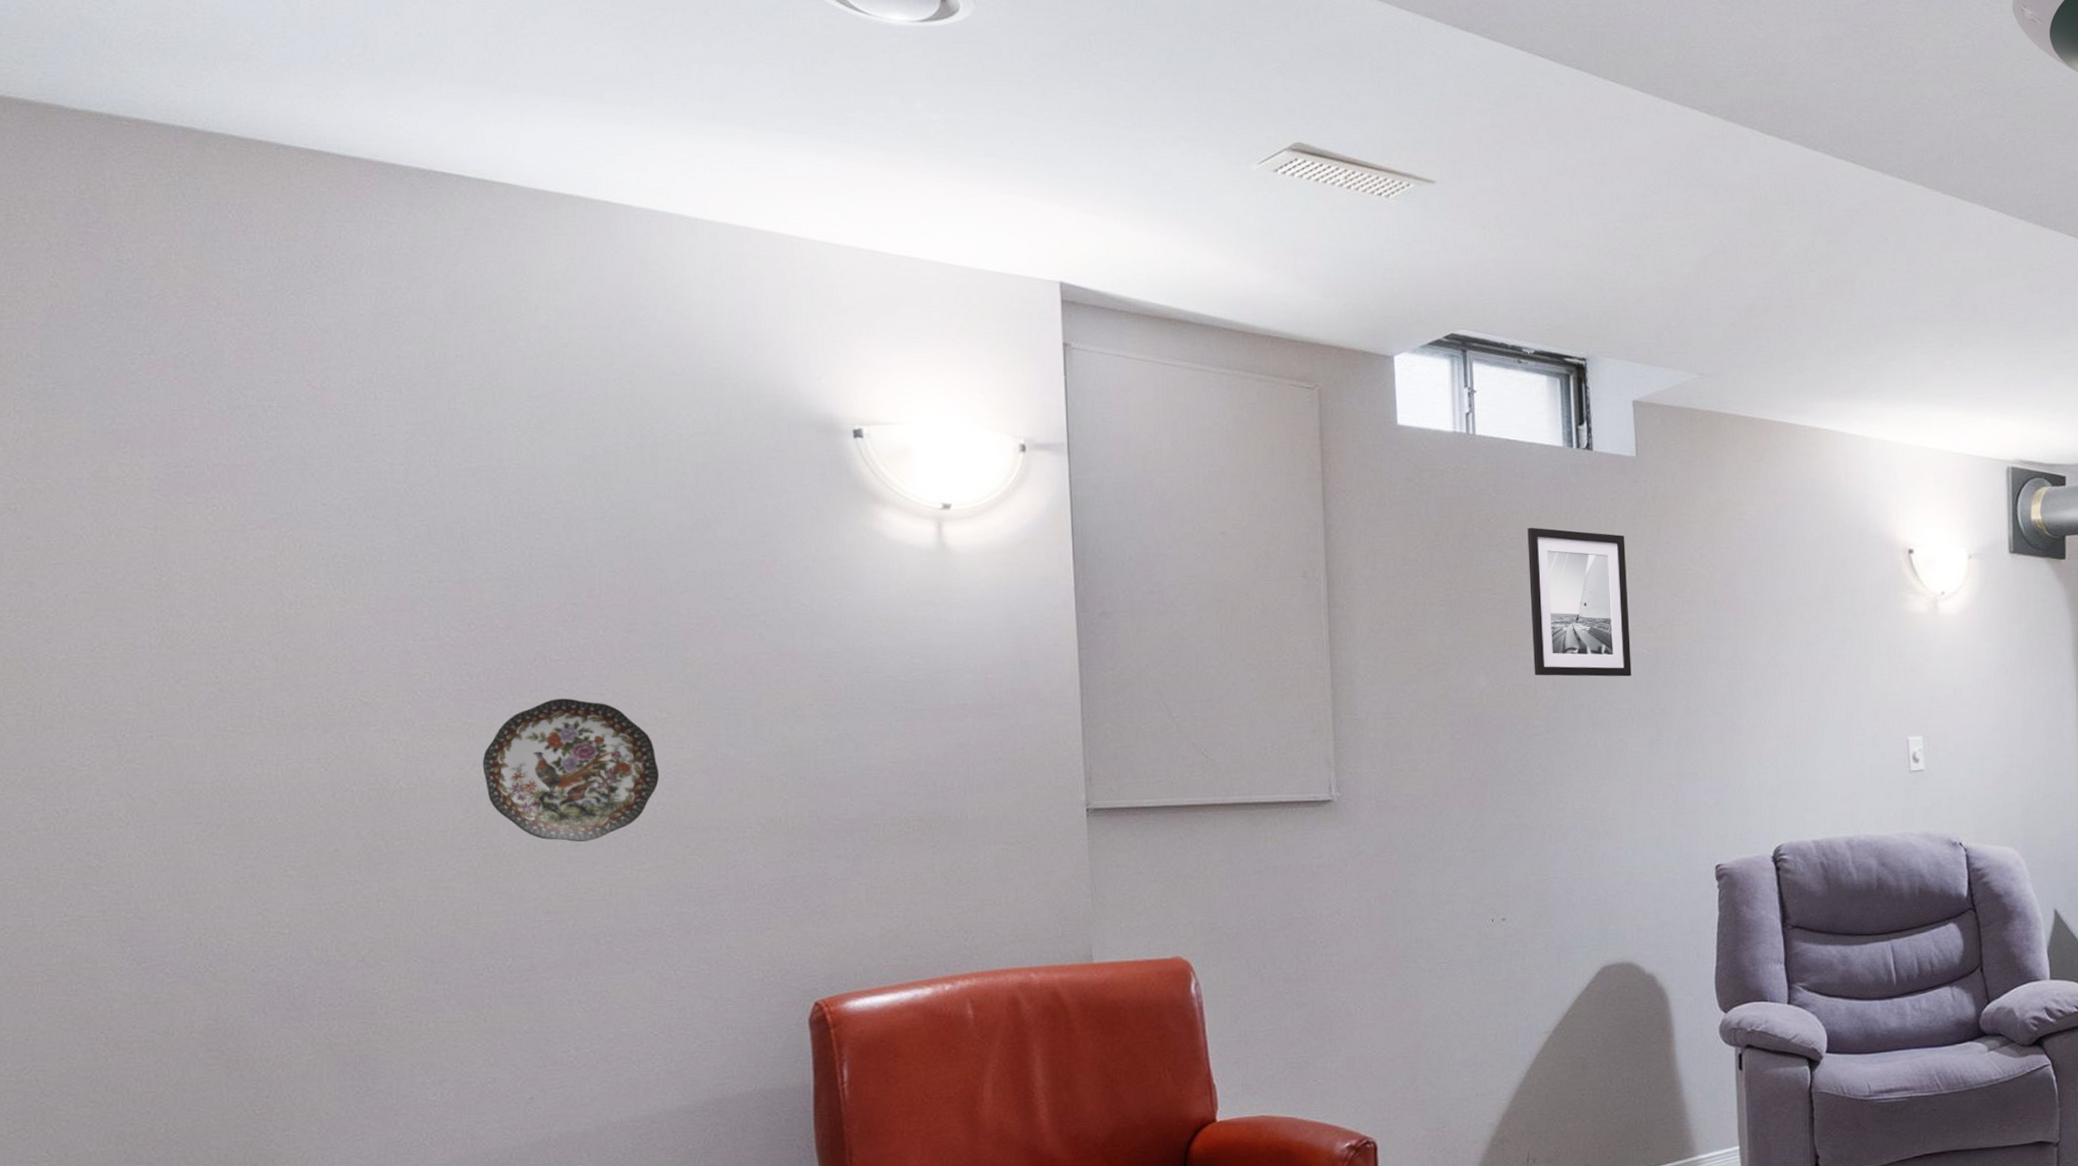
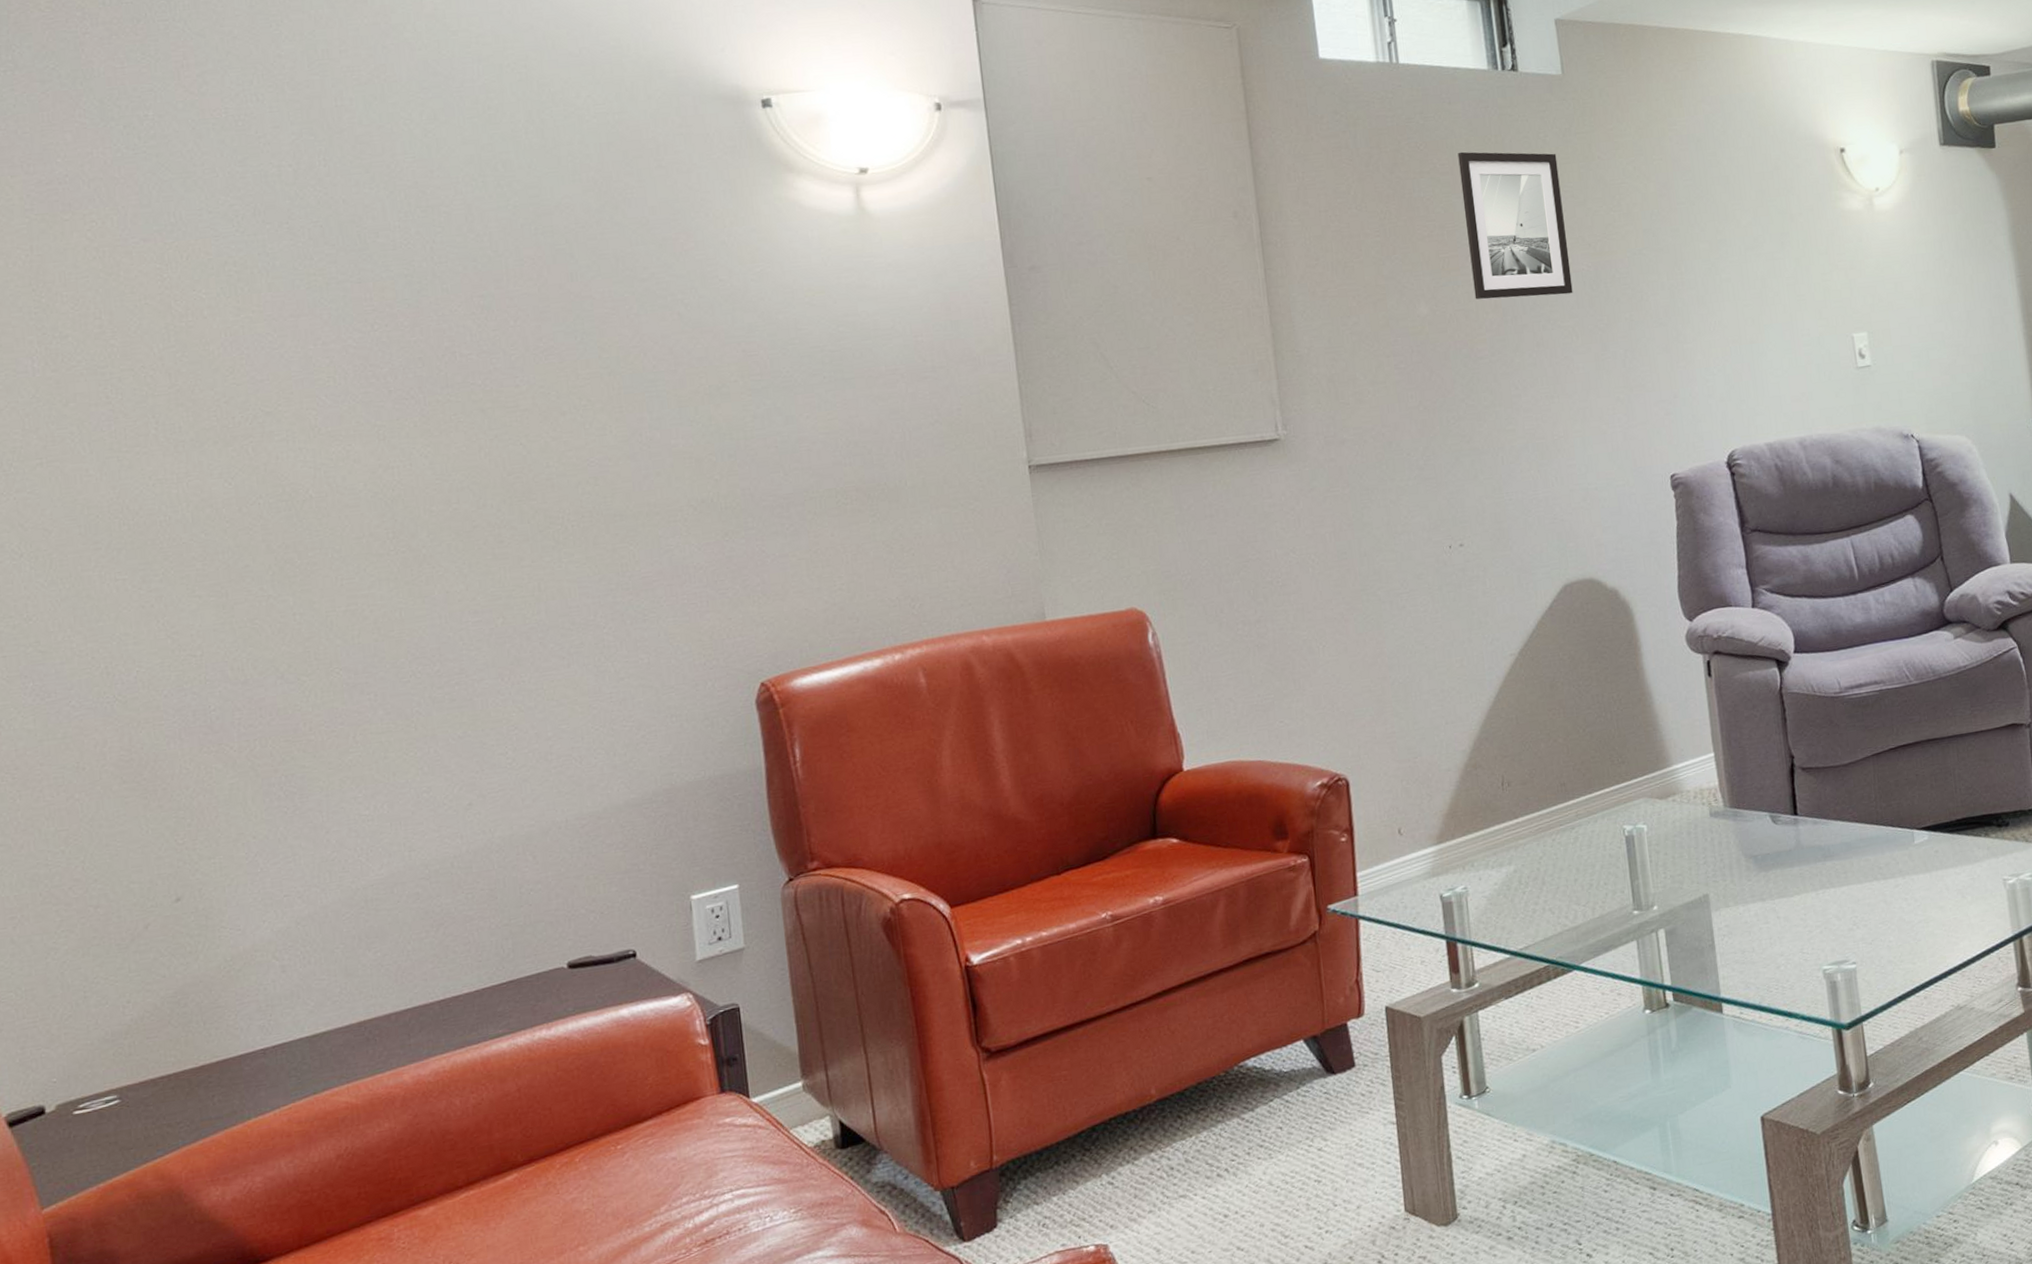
decorative plate: present [482,698,659,842] -> none [395,392,583,539]

